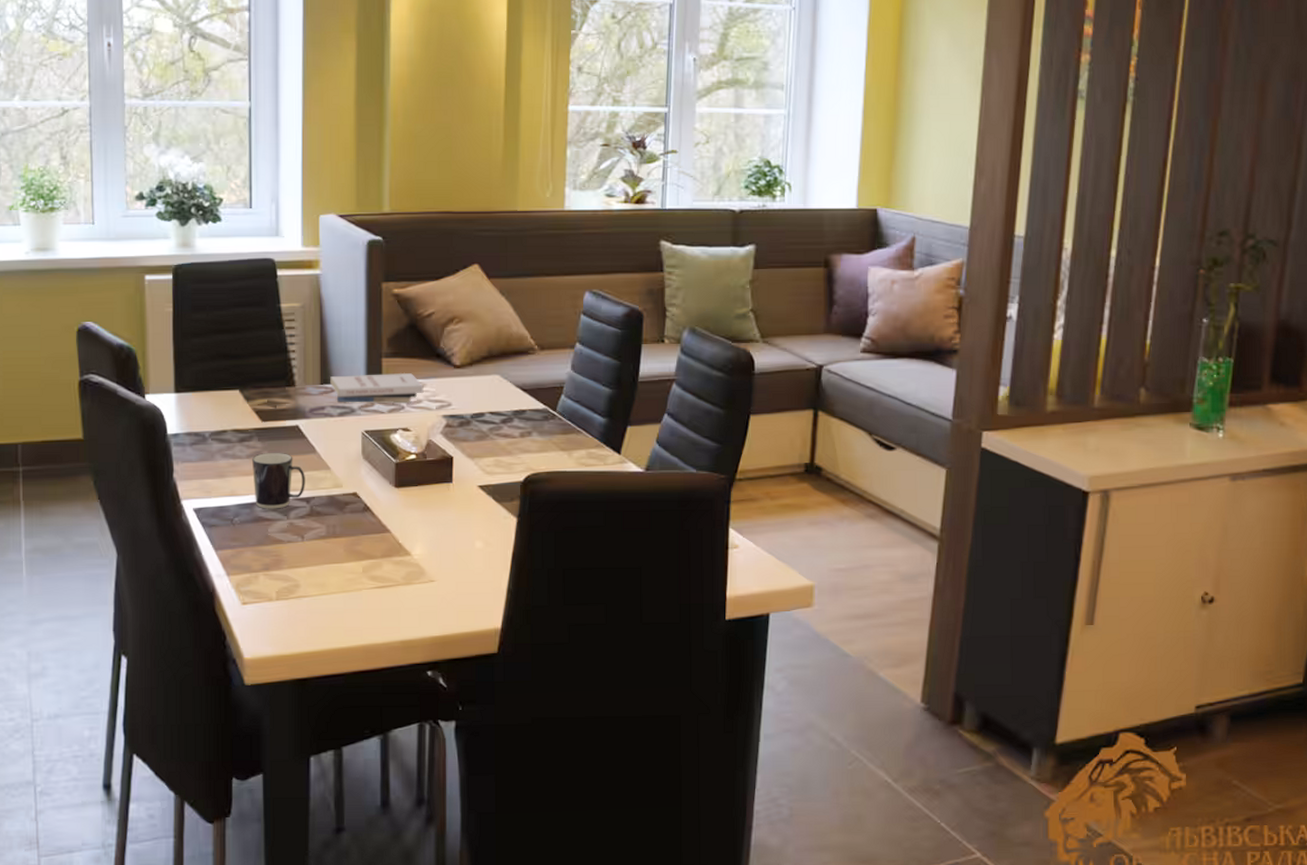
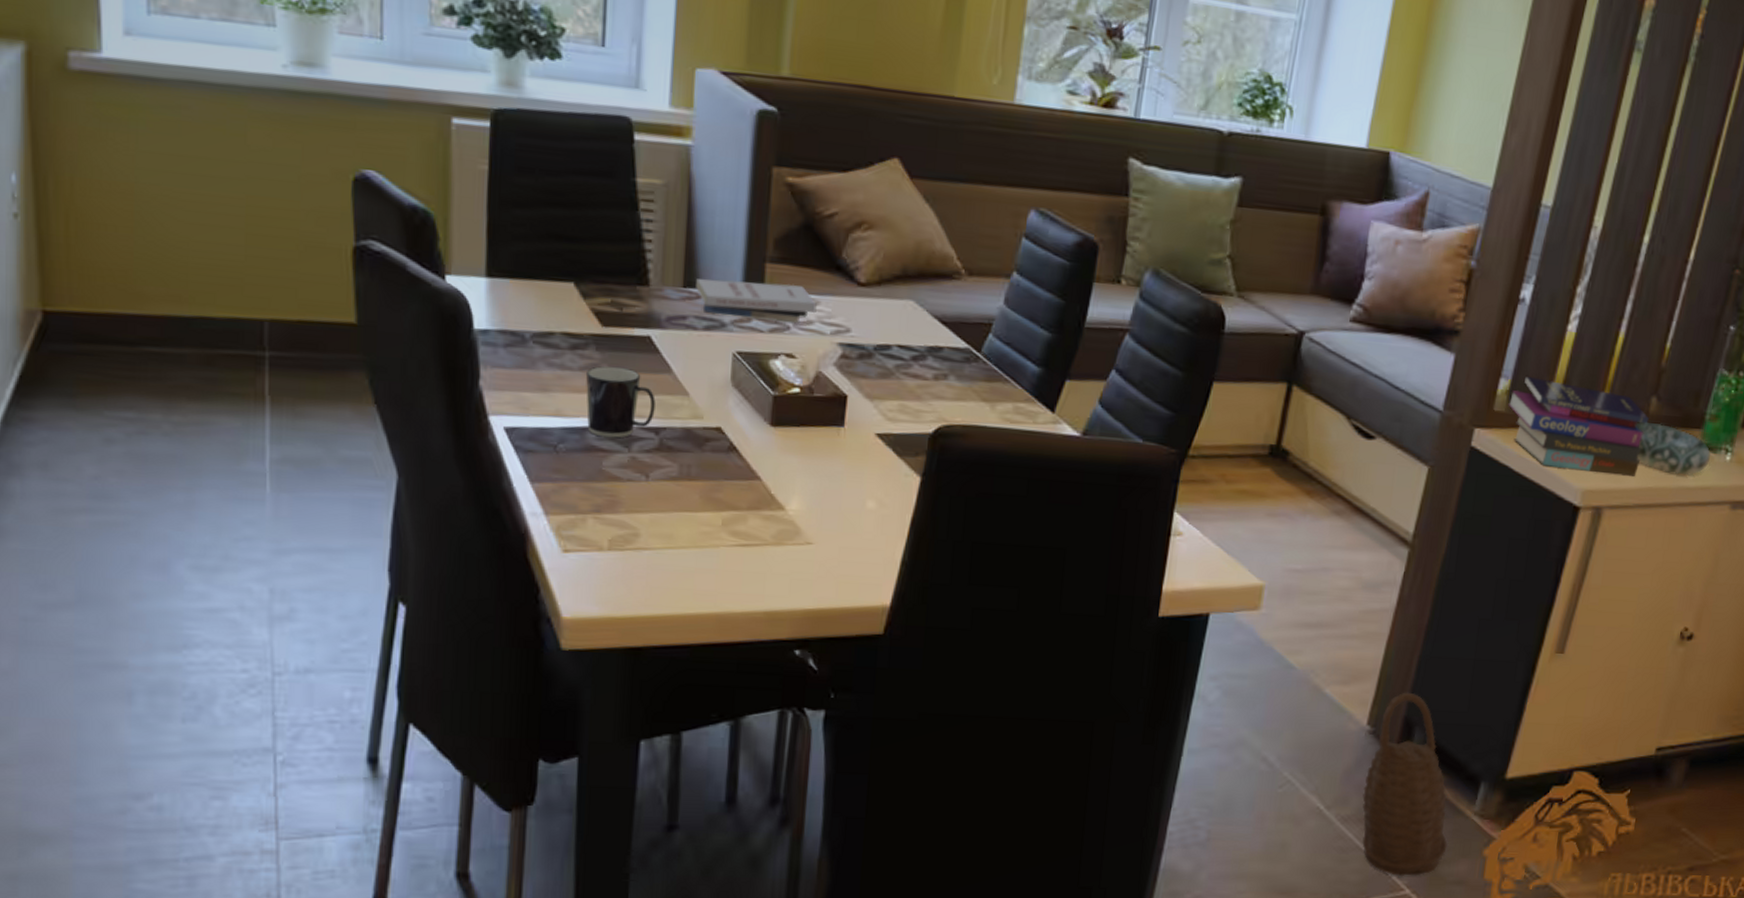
basket: none [925,670,1010,840] -> present [1362,692,1447,876]
books: none [1010,382,1140,460] -> present [1508,376,1649,476]
decorative bowl: none [1129,411,1204,455] -> present [1636,422,1711,476]

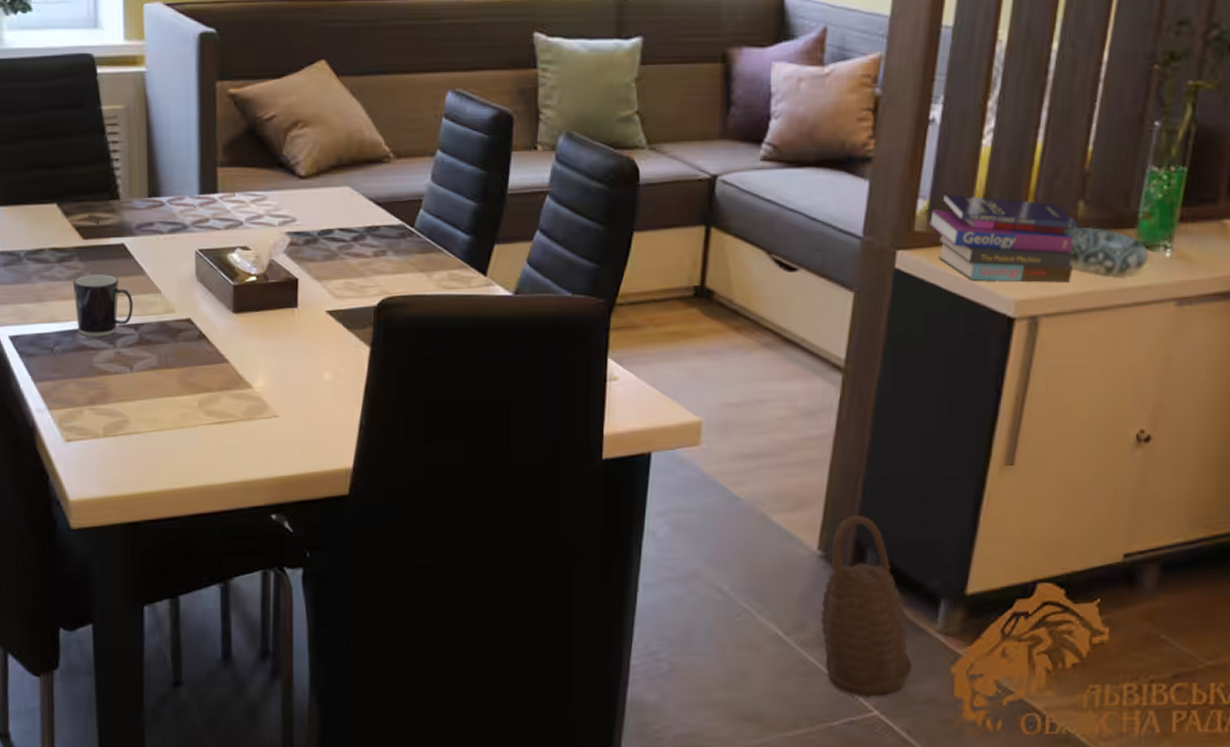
books: present [696,278,817,323] -> none [159,184,265,218]

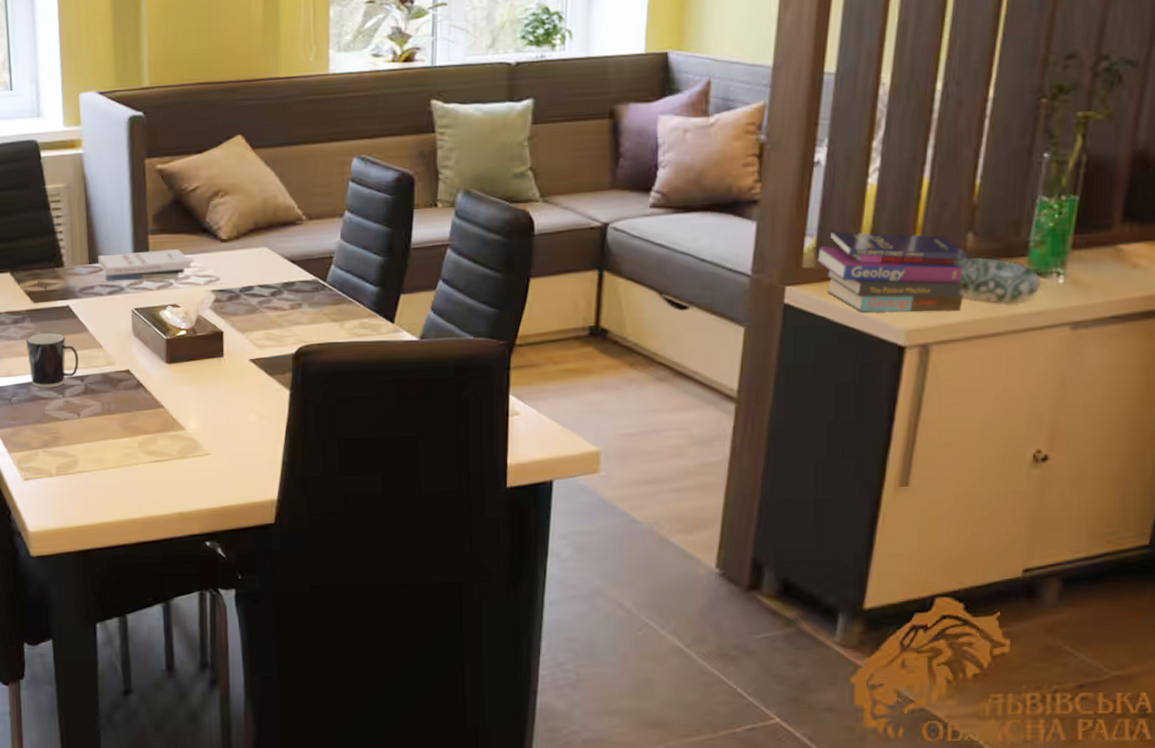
books: none [159,184,265,218] -> present [98,248,191,282]
basket: present [821,515,912,698] -> none [720,535,812,706]

